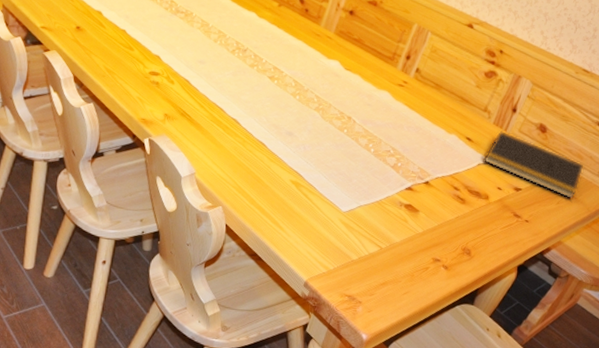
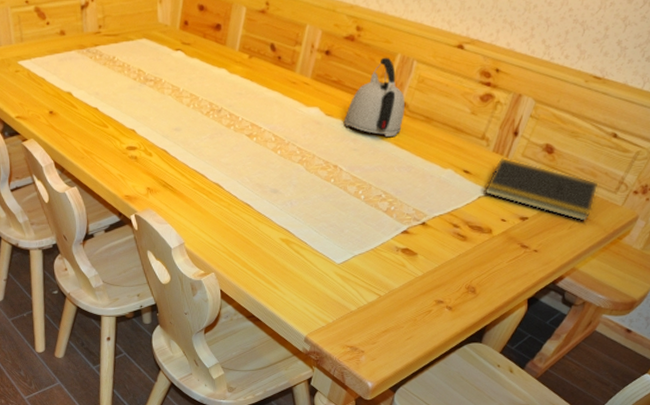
kettle: none [360,24,418,98] -> present [343,57,405,137]

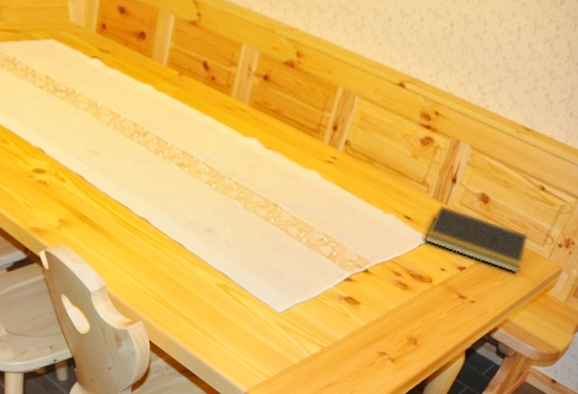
kettle: present [343,57,405,137] -> none [283,88,347,176]

